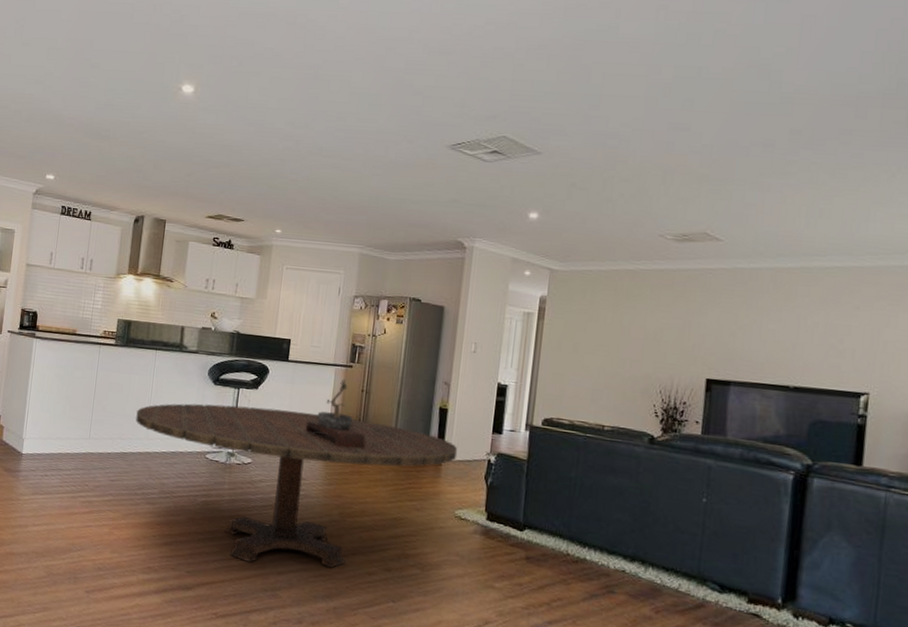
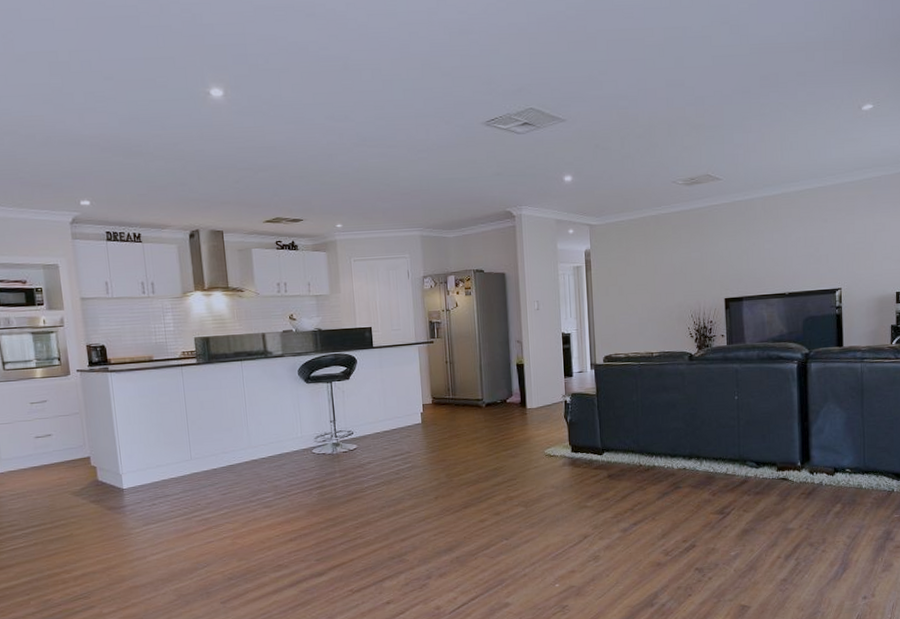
dining table: present [136,403,457,568] -> none [234,388,539,538]
bonsai tree: present [305,379,366,449] -> none [400,355,458,418]

